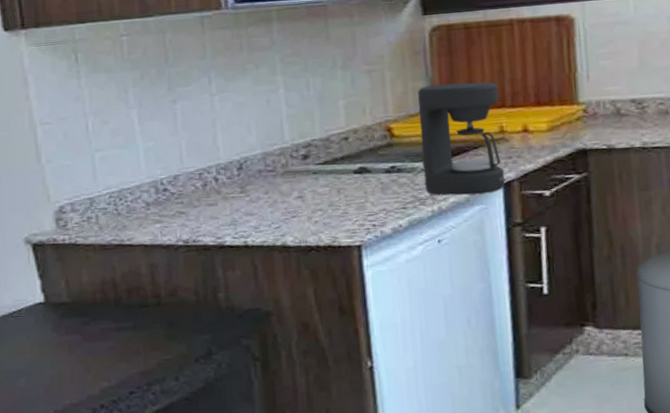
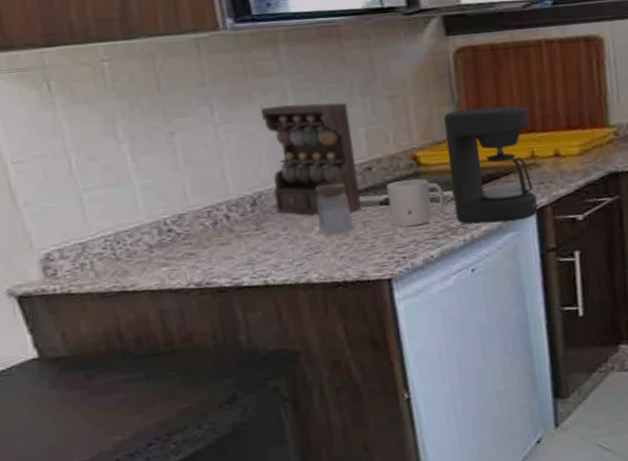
spice rack: none [252,75,337,182] -> present [260,102,362,216]
salt shaker: none [296,150,330,203] -> present [316,181,355,238]
mug: none [361,149,416,196] -> present [386,179,445,227]

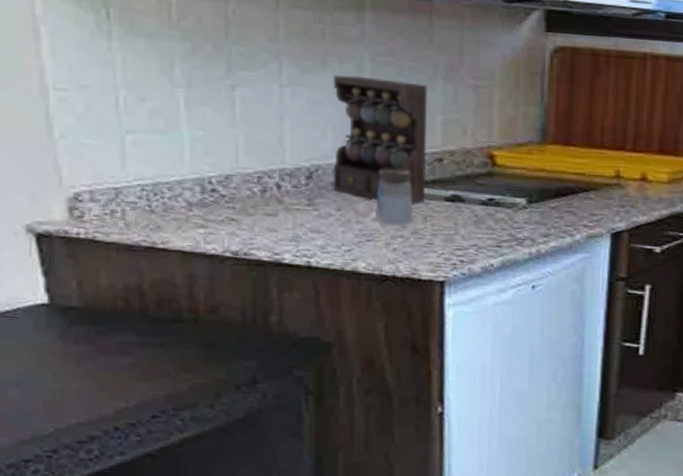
mug: present [386,179,445,227] -> none [455,178,517,230]
coffee maker: present [444,106,538,224] -> none [524,113,620,242]

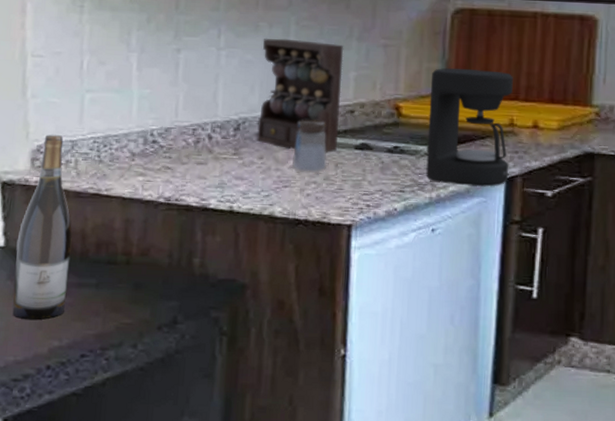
wine bottle: none [63,180,129,381] -> present [12,134,73,320]
coffee maker: none [524,113,620,242] -> present [426,67,513,187]

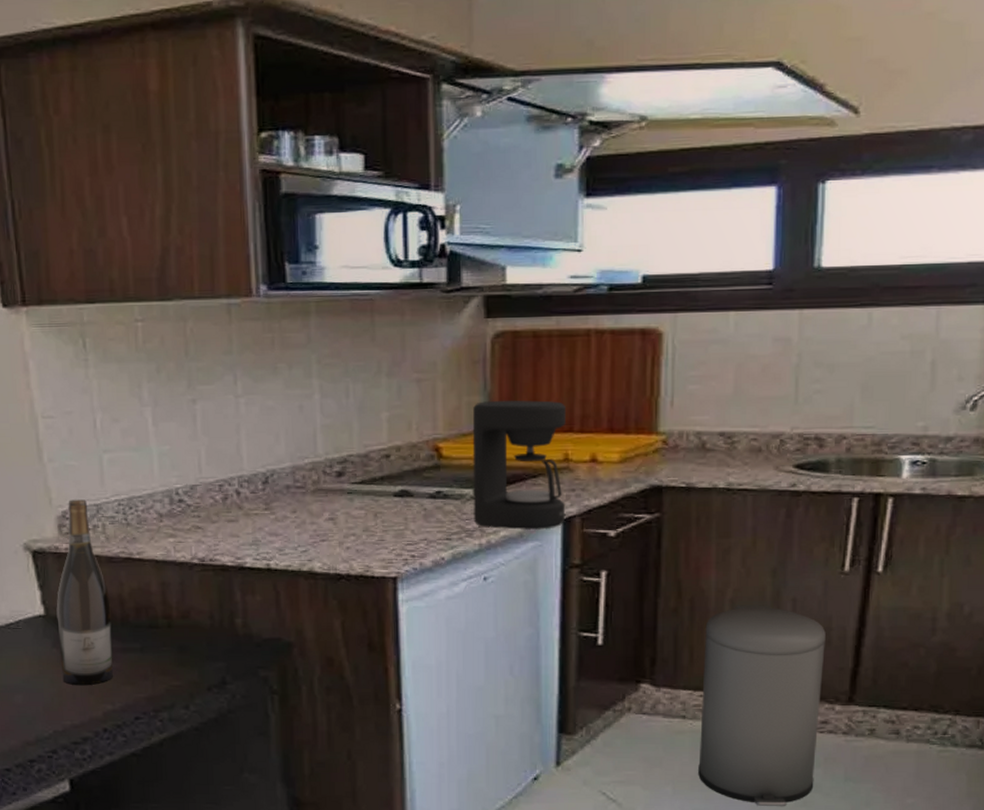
spice rack: present [257,38,344,153] -> none [283,380,375,502]
salt shaker: present [292,119,327,174] -> none [328,466,365,526]

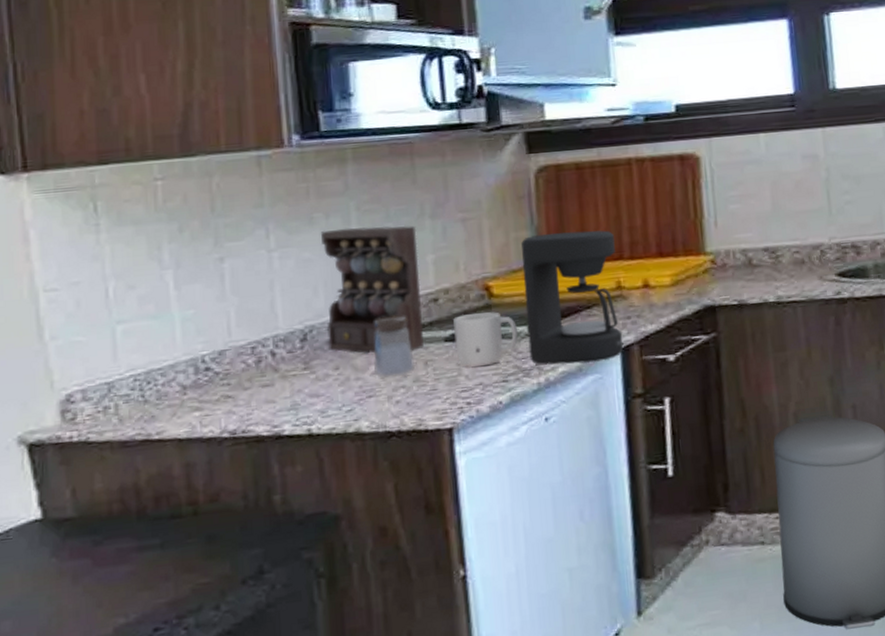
wine bottle: present [56,498,114,686] -> none [57,377,127,600]
spice rack: none [283,380,375,502] -> present [320,225,424,354]
salt shaker: none [328,466,365,526] -> present [374,314,415,379]
mug: none [403,471,464,523] -> present [453,312,518,367]

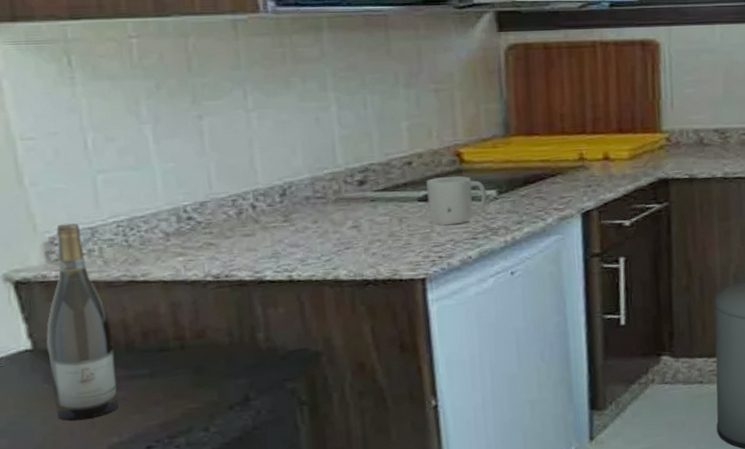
wine bottle: none [57,377,127,600] -> present [46,222,119,421]
spice rack: present [320,225,424,354] -> none [297,92,398,210]
salt shaker: present [374,314,415,379] -> none [351,175,390,233]
coffee maker: present [521,230,623,365] -> none [491,106,583,226]

